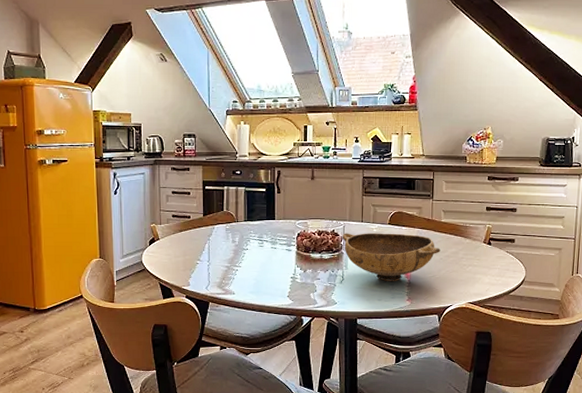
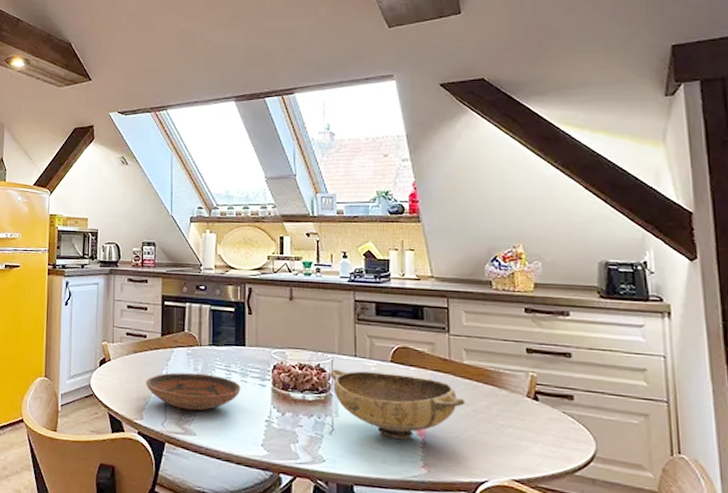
bowl: none [191,244,271,275] -> present [145,372,241,411]

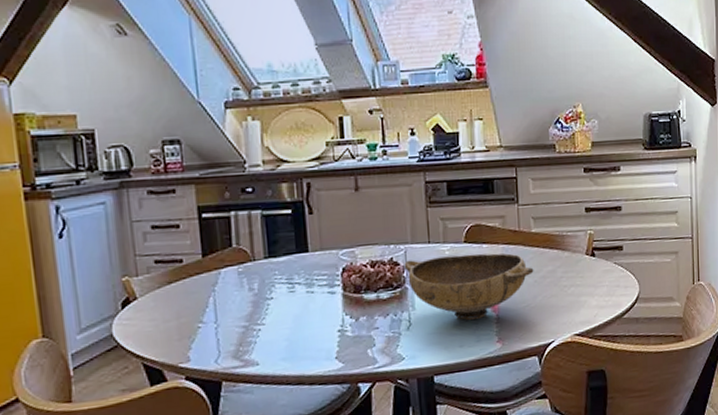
bowl: present [145,372,241,411] -> none [188,291,308,339]

